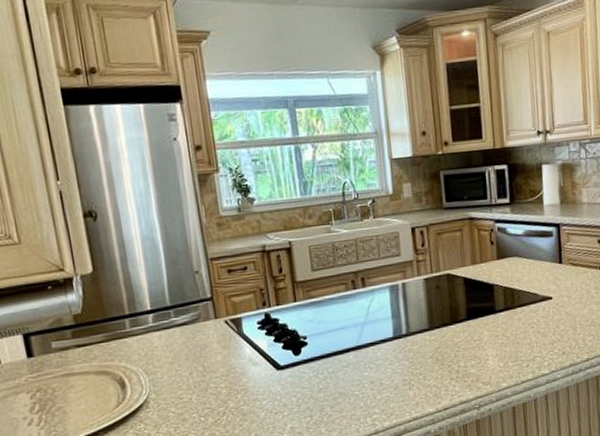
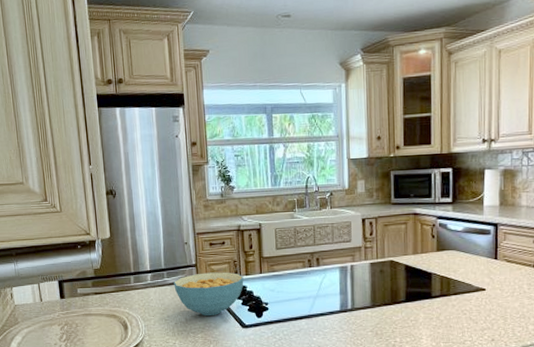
cereal bowl: none [184,303,275,360] -> present [174,272,244,316]

